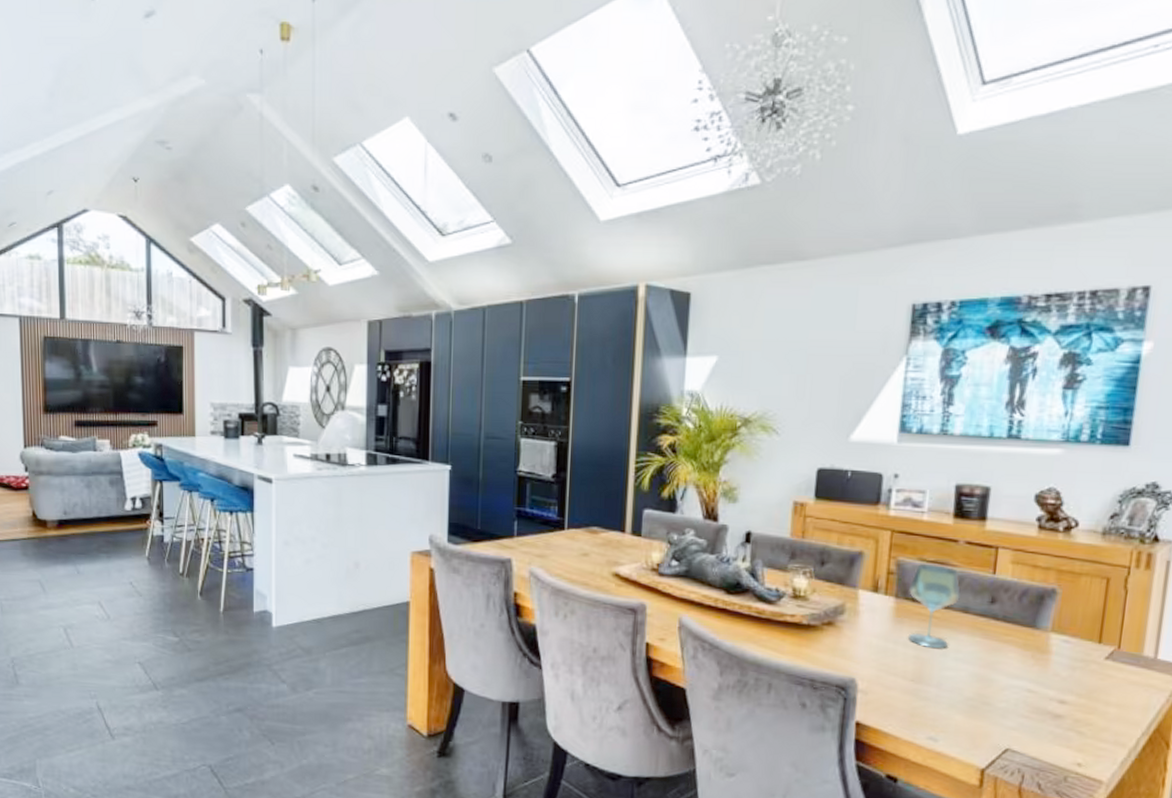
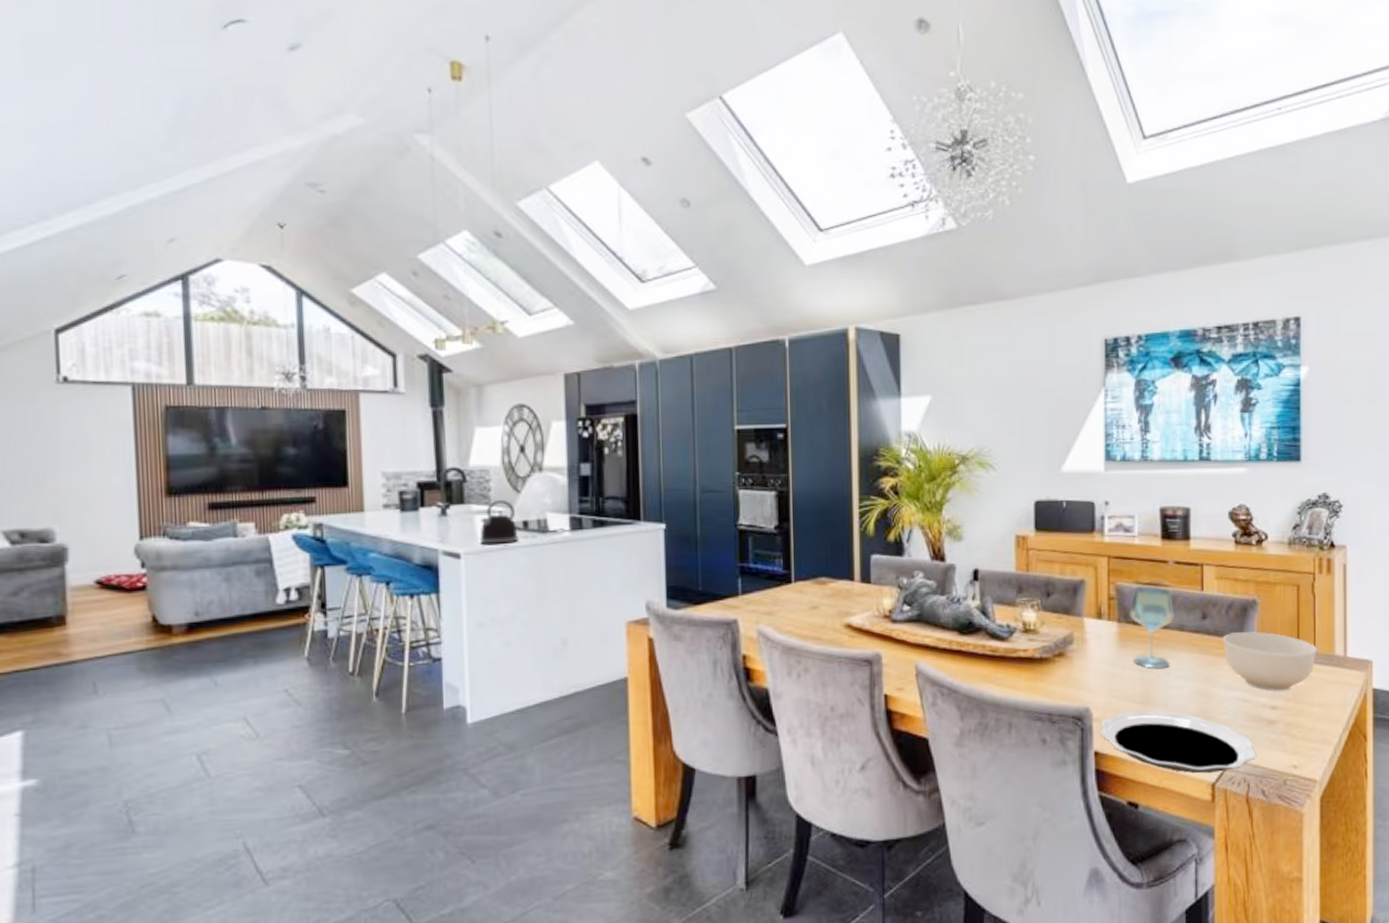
kettle: none [289,433,321,474] -> present [480,499,519,546]
plate: none [863,687,1036,759] -> present [1099,710,1257,773]
bowl: none [1011,620,1122,685] -> present [1223,632,1317,690]

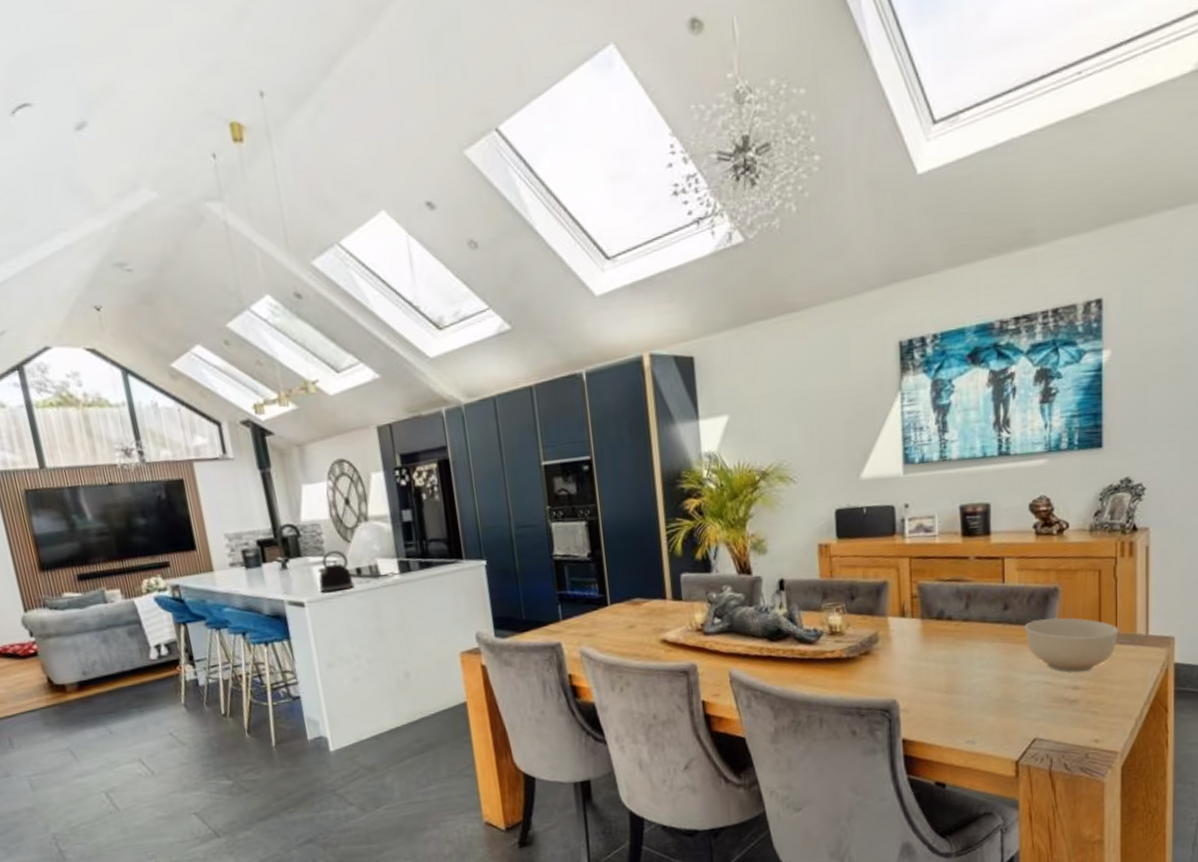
plate: present [1099,710,1257,773] -> none [906,697,1059,753]
wine glass: present [1129,585,1175,669] -> none [932,582,977,660]

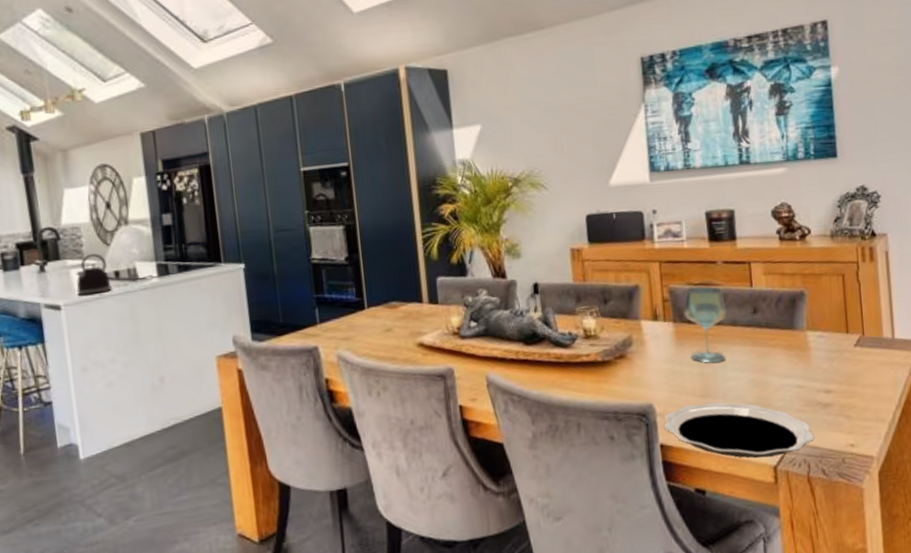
plate: none [906,697,1059,753] -> present [663,401,815,458]
wine glass: none [932,582,977,660] -> present [683,286,727,364]
bowl: present [1024,618,1119,672] -> none [774,321,866,375]

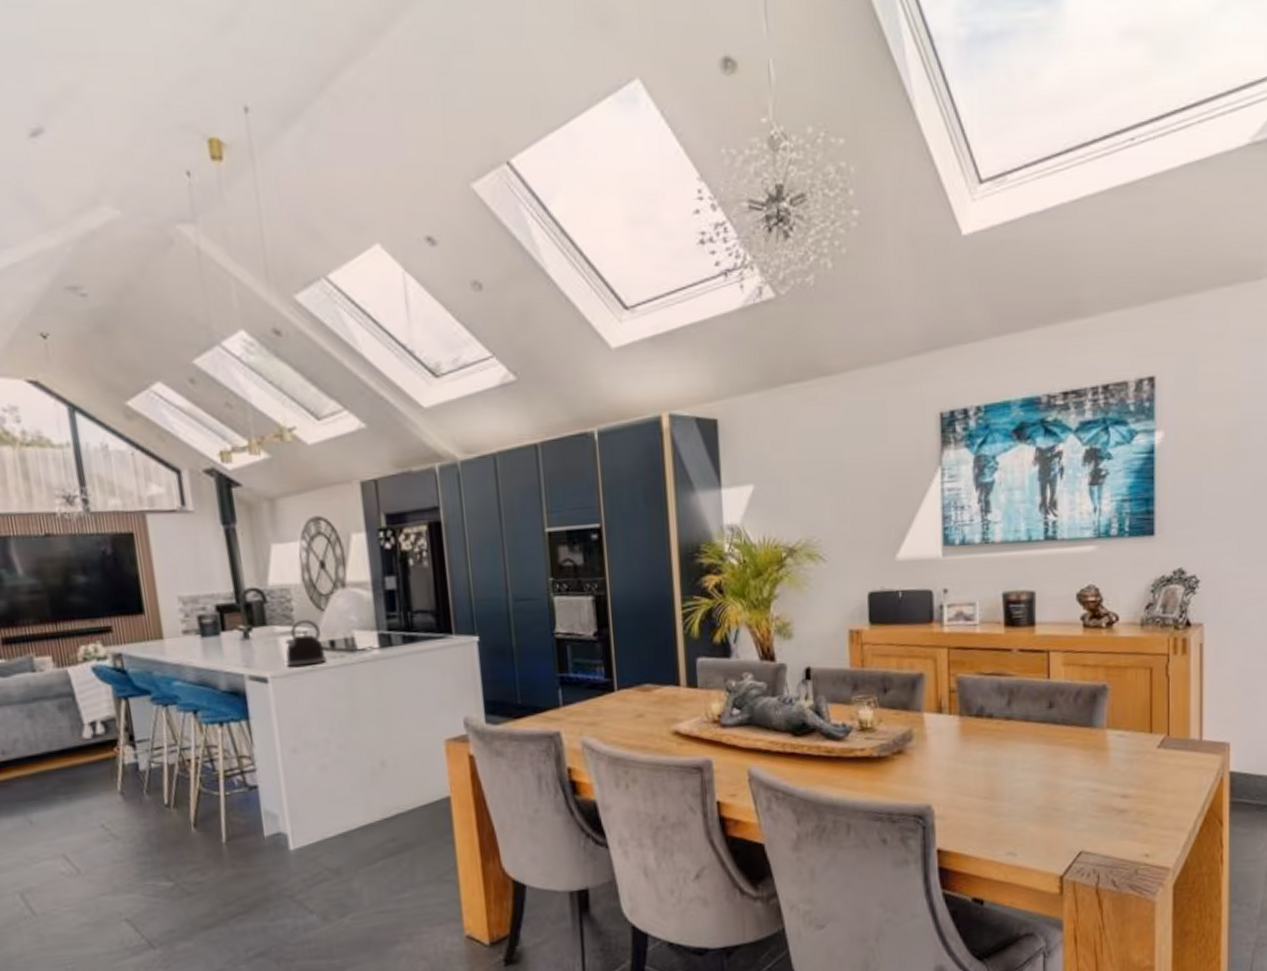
plate: present [663,401,815,458] -> none [942,804,1107,867]
wine glass: present [683,286,727,364] -> none [971,676,1020,763]

